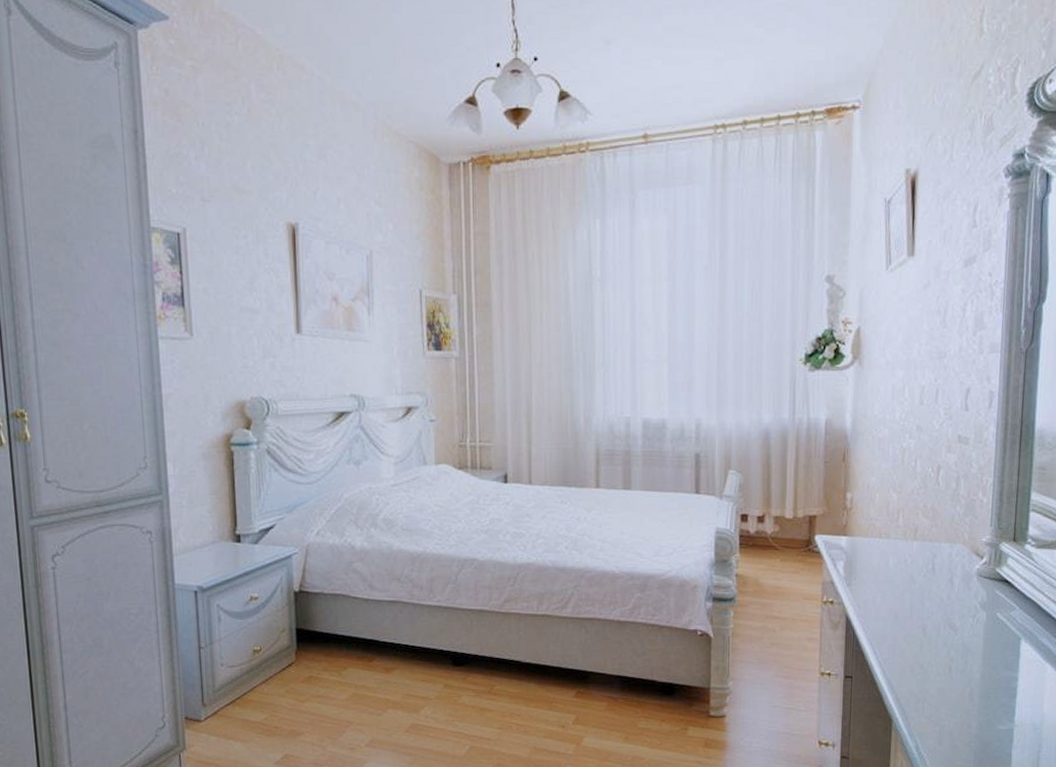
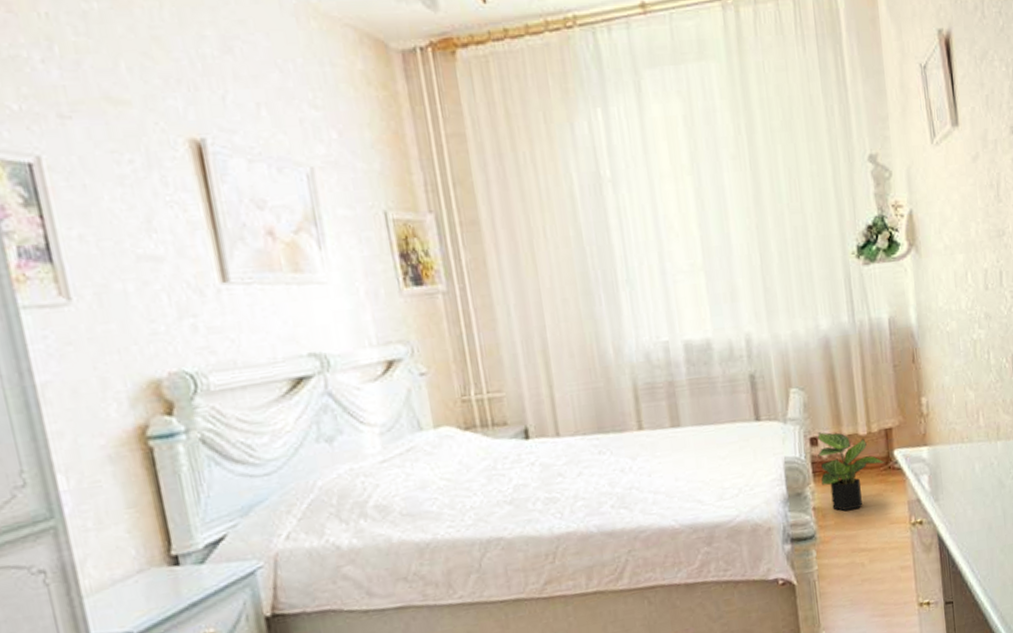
potted plant: none [746,511,806,582] -> present [817,432,885,511]

